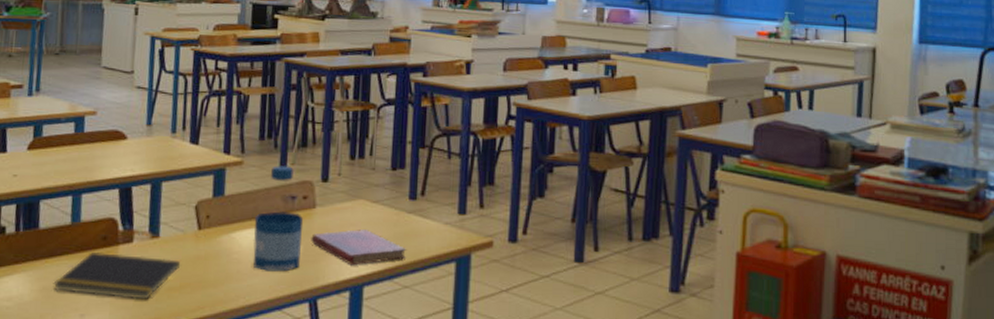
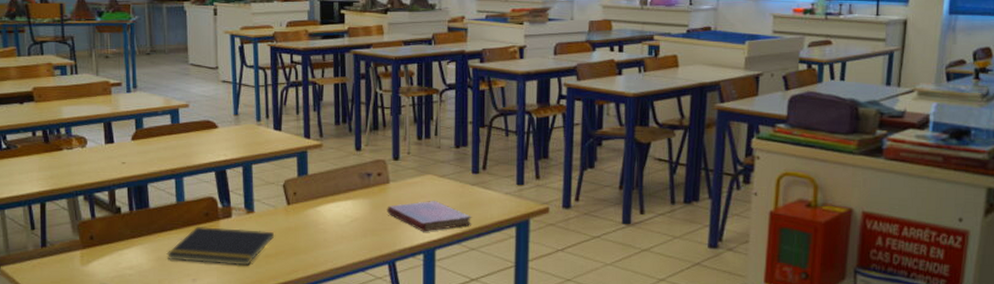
bottle: present [253,165,304,272] -> none [336,146,379,239]

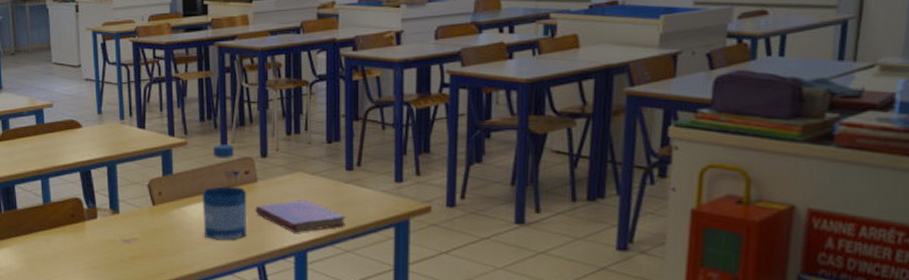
notepad: present [166,227,275,266] -> none [34,228,141,268]
bottle: none [336,146,379,239] -> present [202,143,247,240]

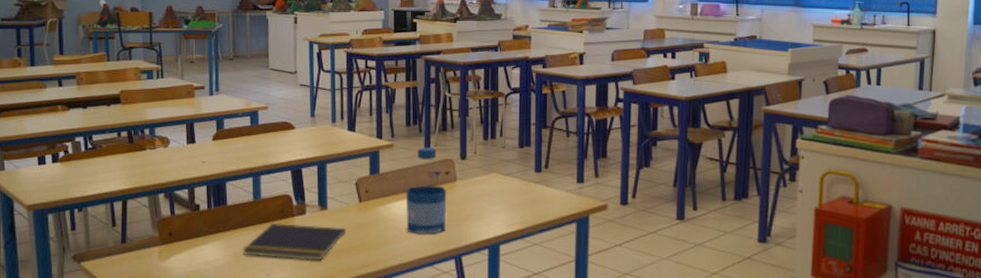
notepad: none [34,228,141,268] -> present [242,223,347,261]
diary: present [255,200,347,233] -> none [454,198,535,228]

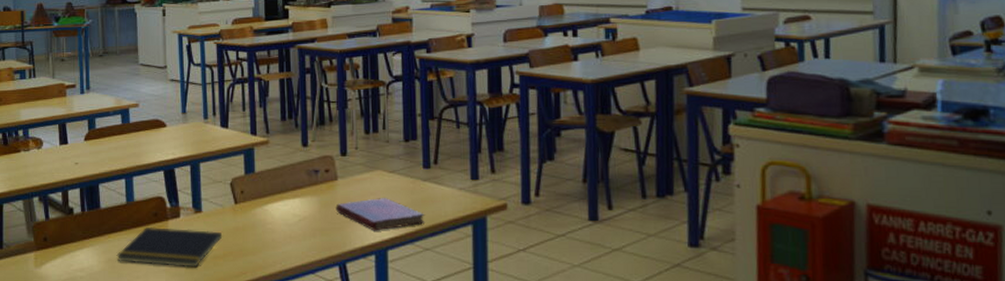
bottle: present [405,146,447,235] -> none [283,142,328,239]
diary: none [454,198,535,228] -> present [335,198,425,231]

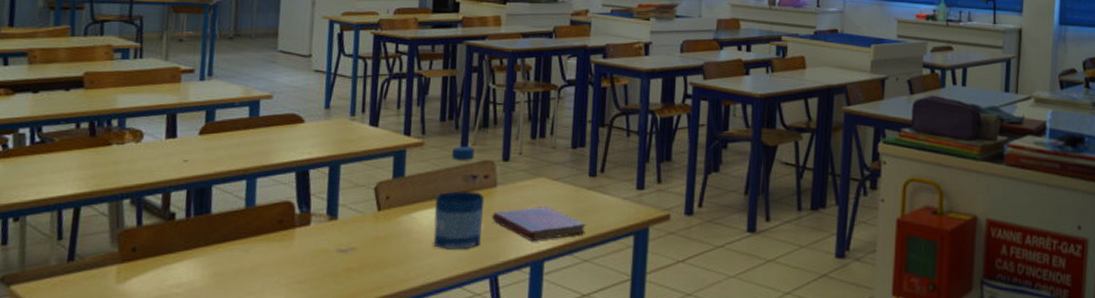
notepad: present [116,227,223,268] -> none [226,236,360,282]
bottle: none [283,142,328,239] -> present [433,145,485,250]

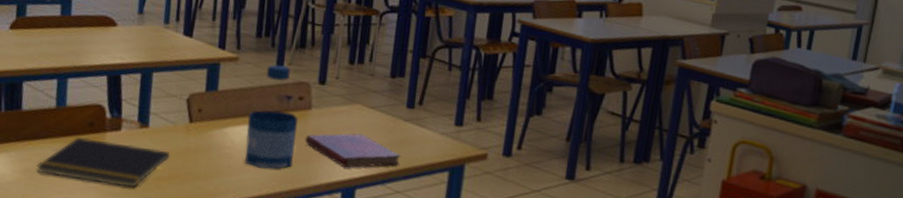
notepad: none [226,236,360,282] -> present [36,137,171,188]

